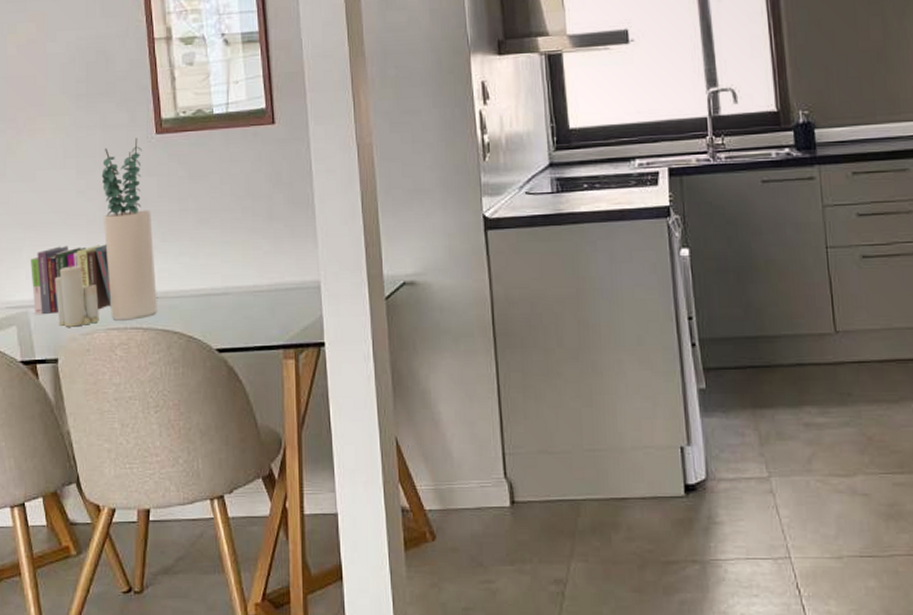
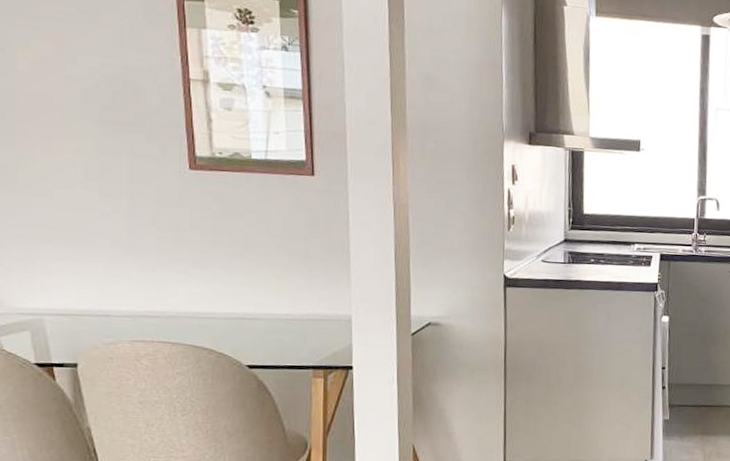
books: present [31,244,112,315] -> none [46,261,138,324]
candle: present [55,261,99,327] -> none [74,276,124,337]
vase: present [101,138,158,322] -> none [128,170,188,335]

